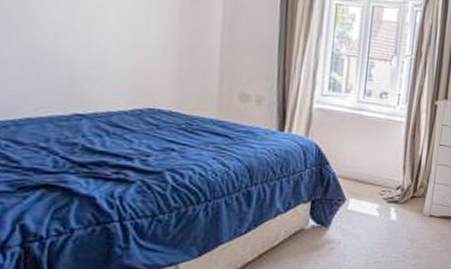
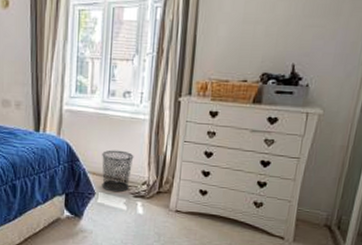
waste bin: none [353,152,389,198] -> present [102,150,134,192]

